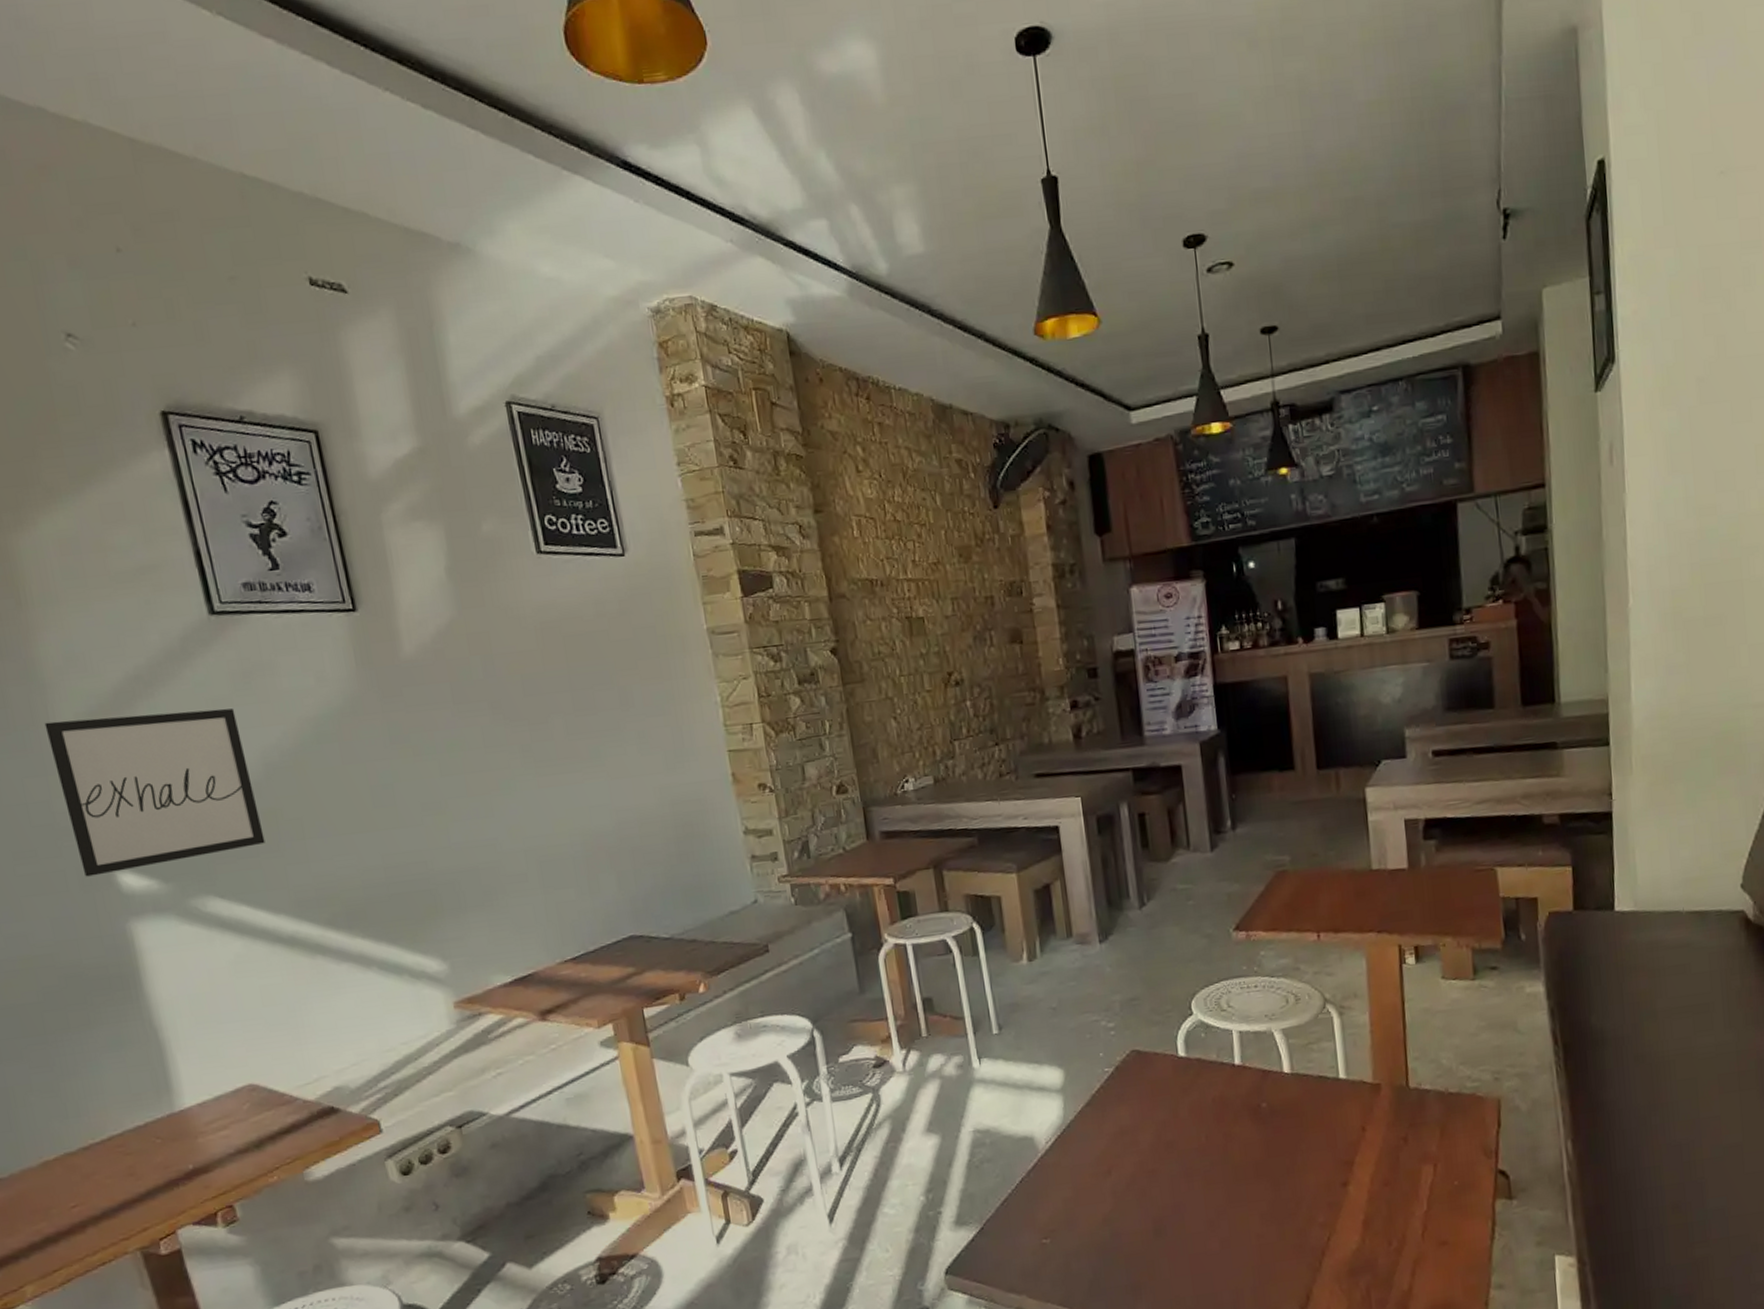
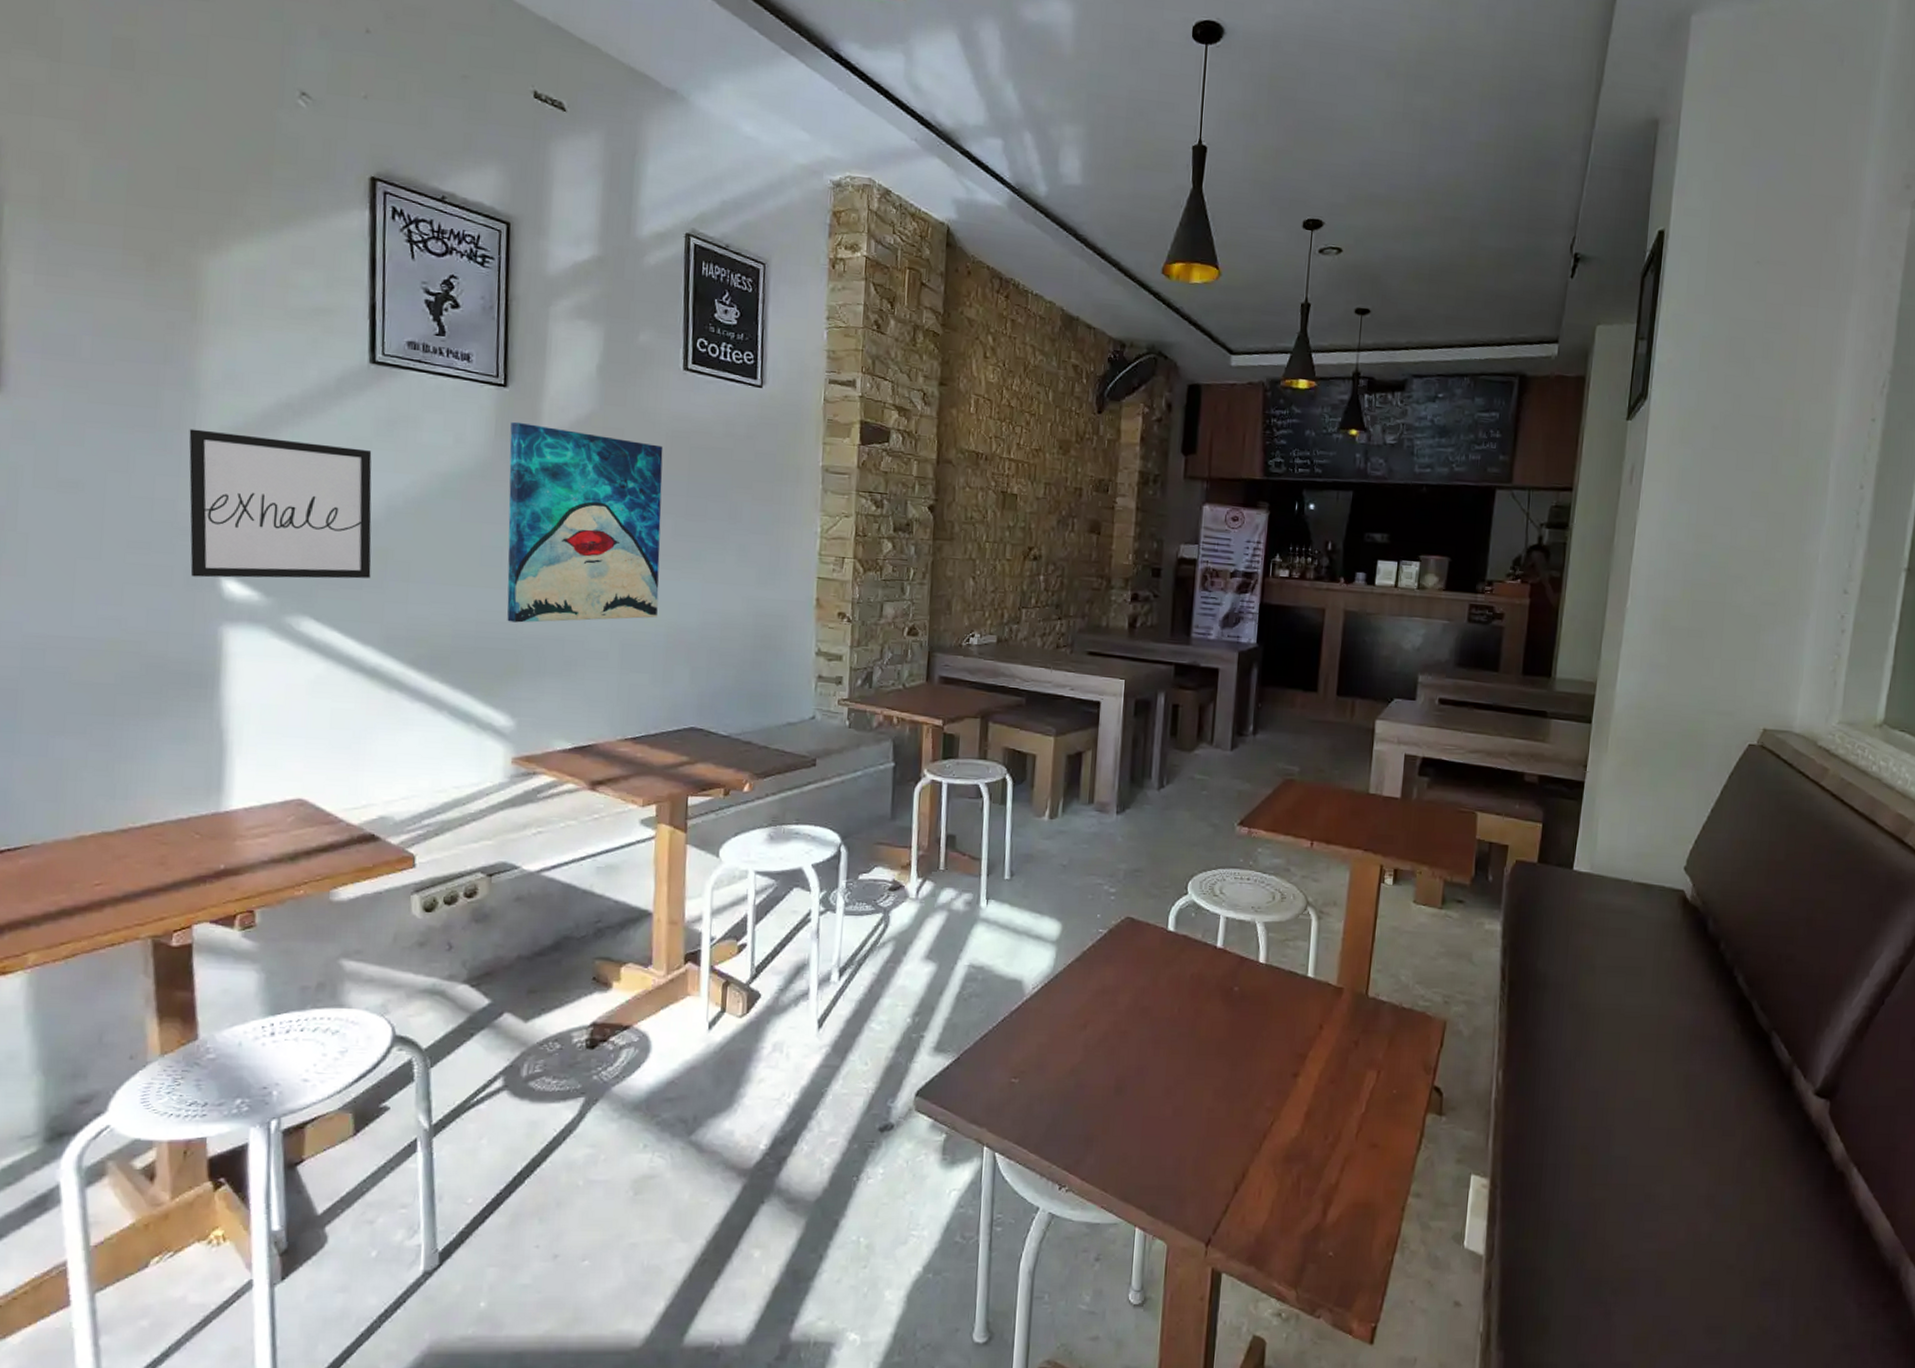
wall art: none [370,641,569,862] -> present [507,421,663,623]

